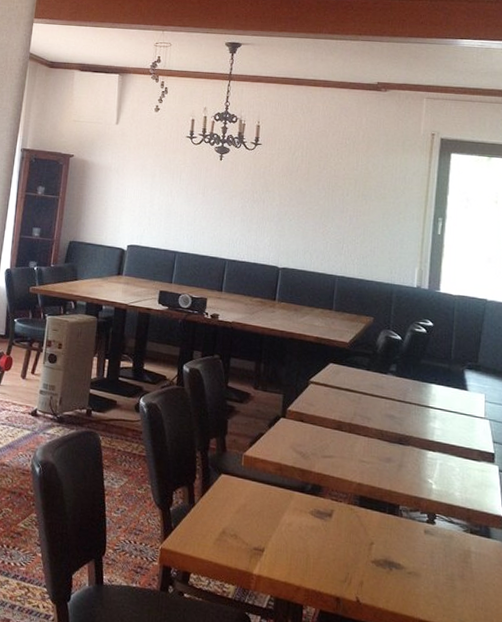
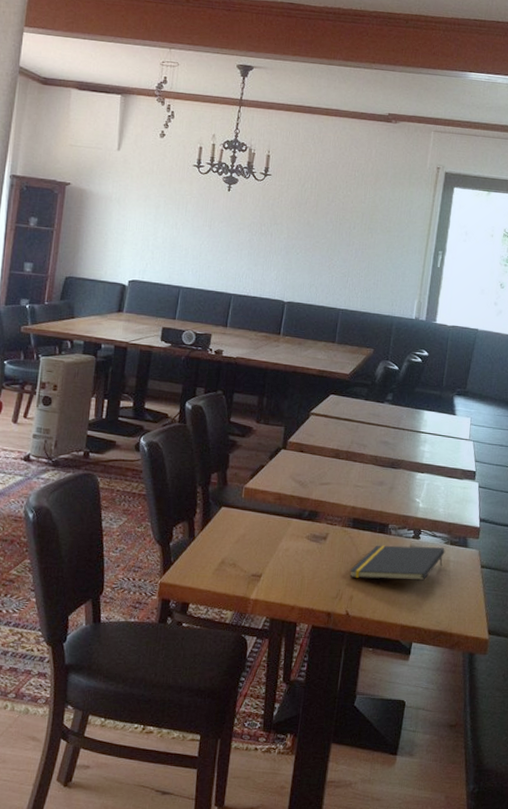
notepad: none [358,527,465,572] -> present [349,545,445,581]

